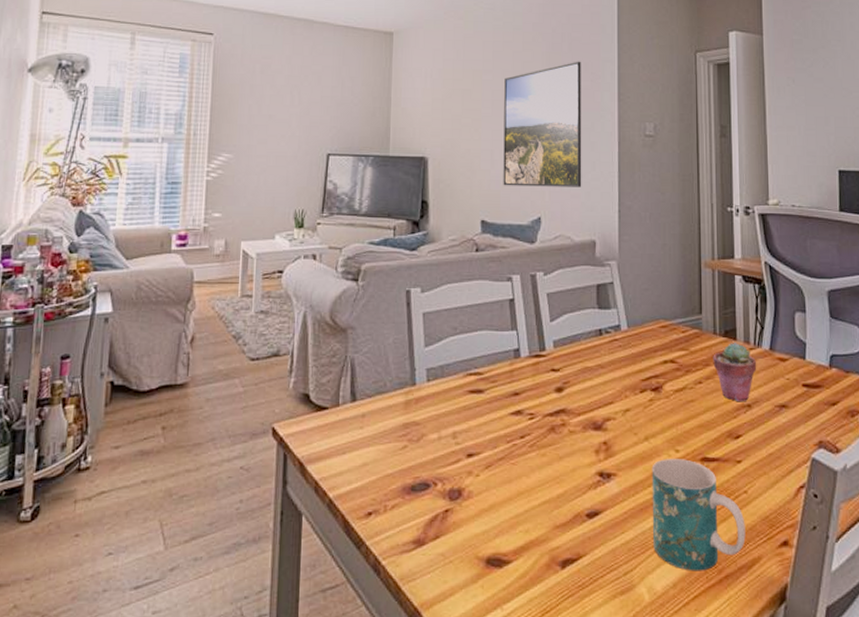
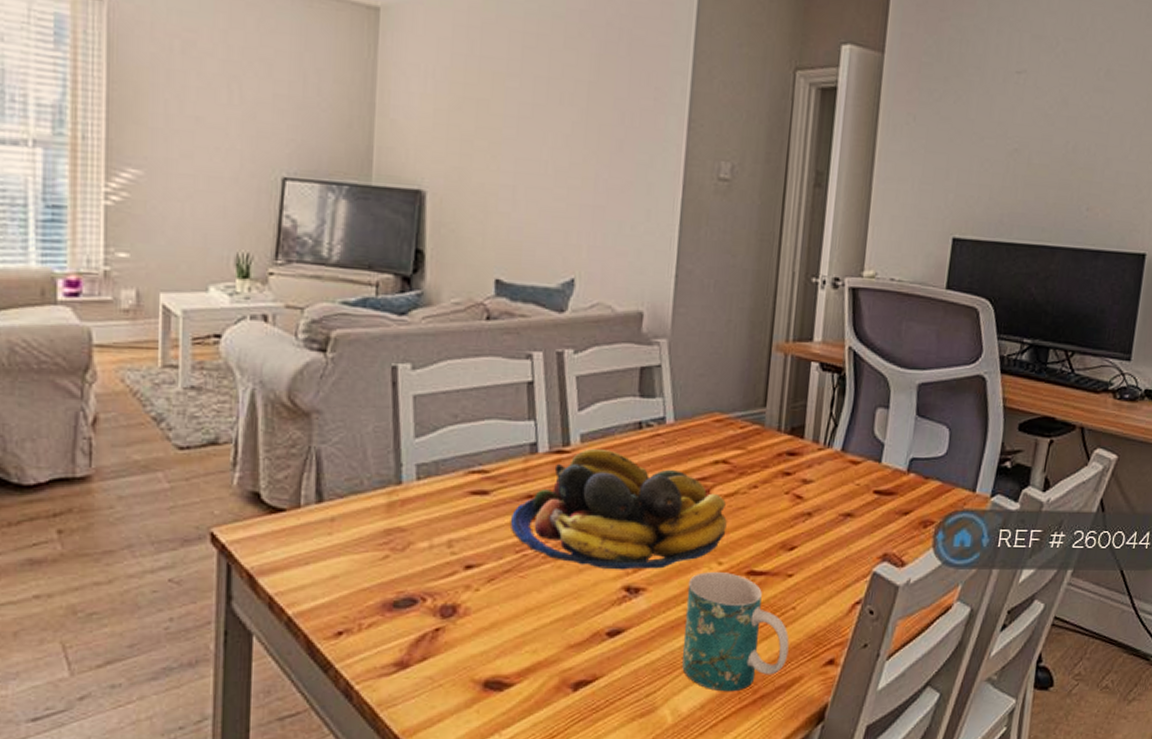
fruit bowl: none [501,352,679,457] -> present [510,448,727,570]
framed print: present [503,61,582,187] -> none [527,70,643,243]
potted succulent: present [713,343,757,402] -> none [773,442,825,510]

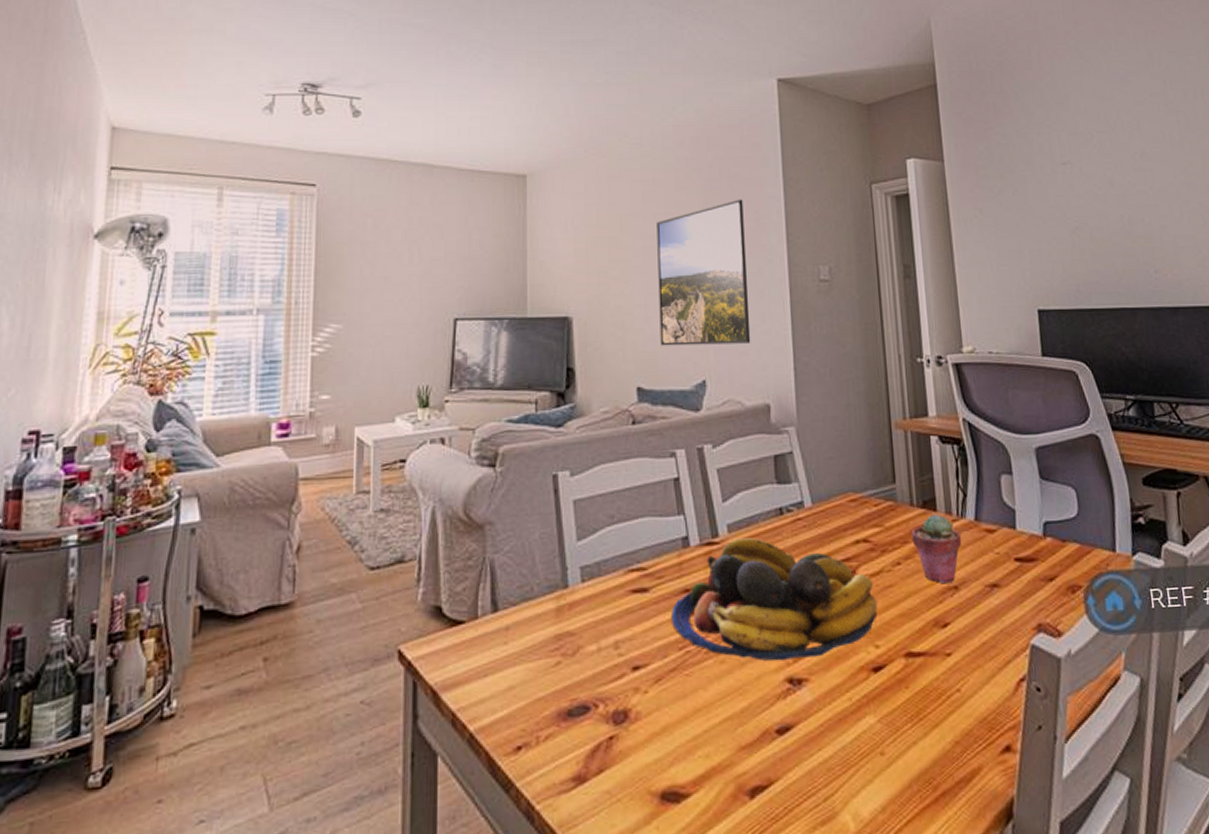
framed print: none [527,70,643,243] -> present [656,199,751,346]
mug: present [682,572,789,692] -> none [849,655,962,791]
potted succulent: none [773,442,825,510] -> present [911,514,962,584]

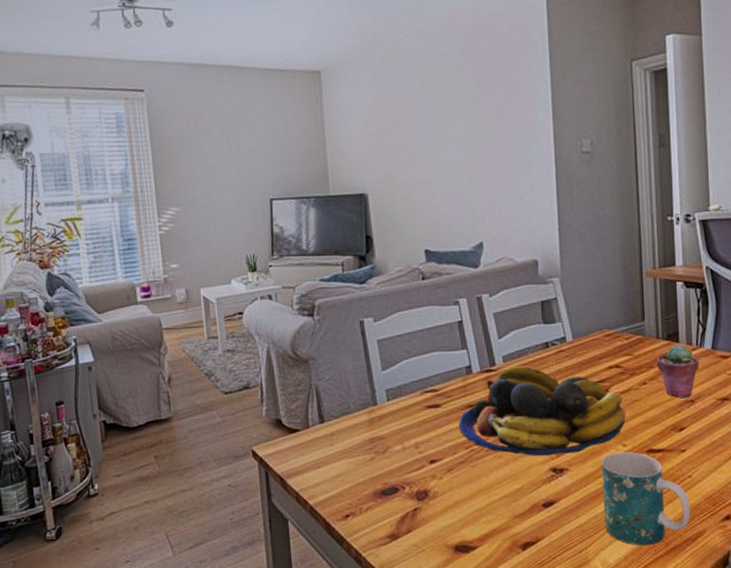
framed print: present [656,199,751,346] -> none [436,82,521,215]
mug: none [849,655,962,791] -> present [601,452,691,546]

